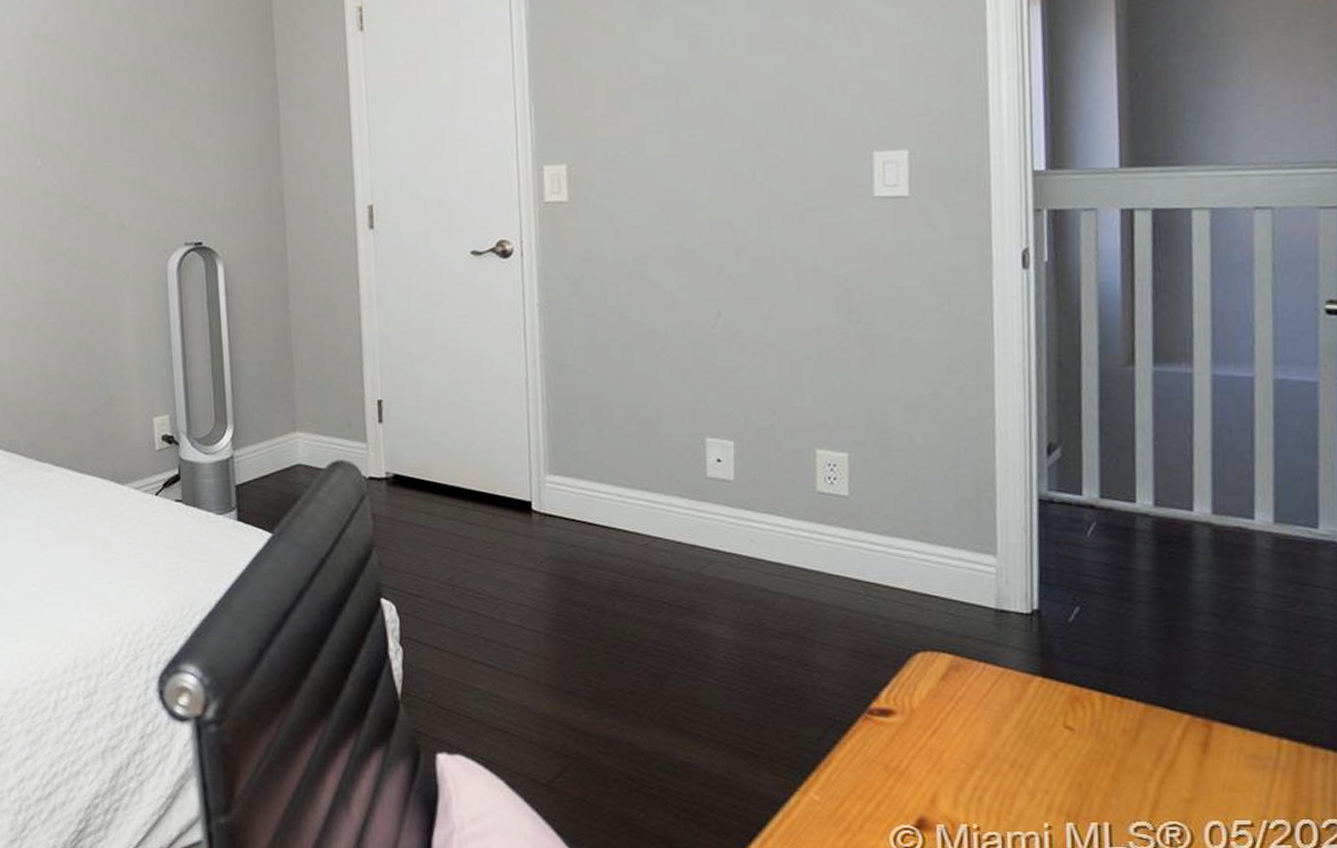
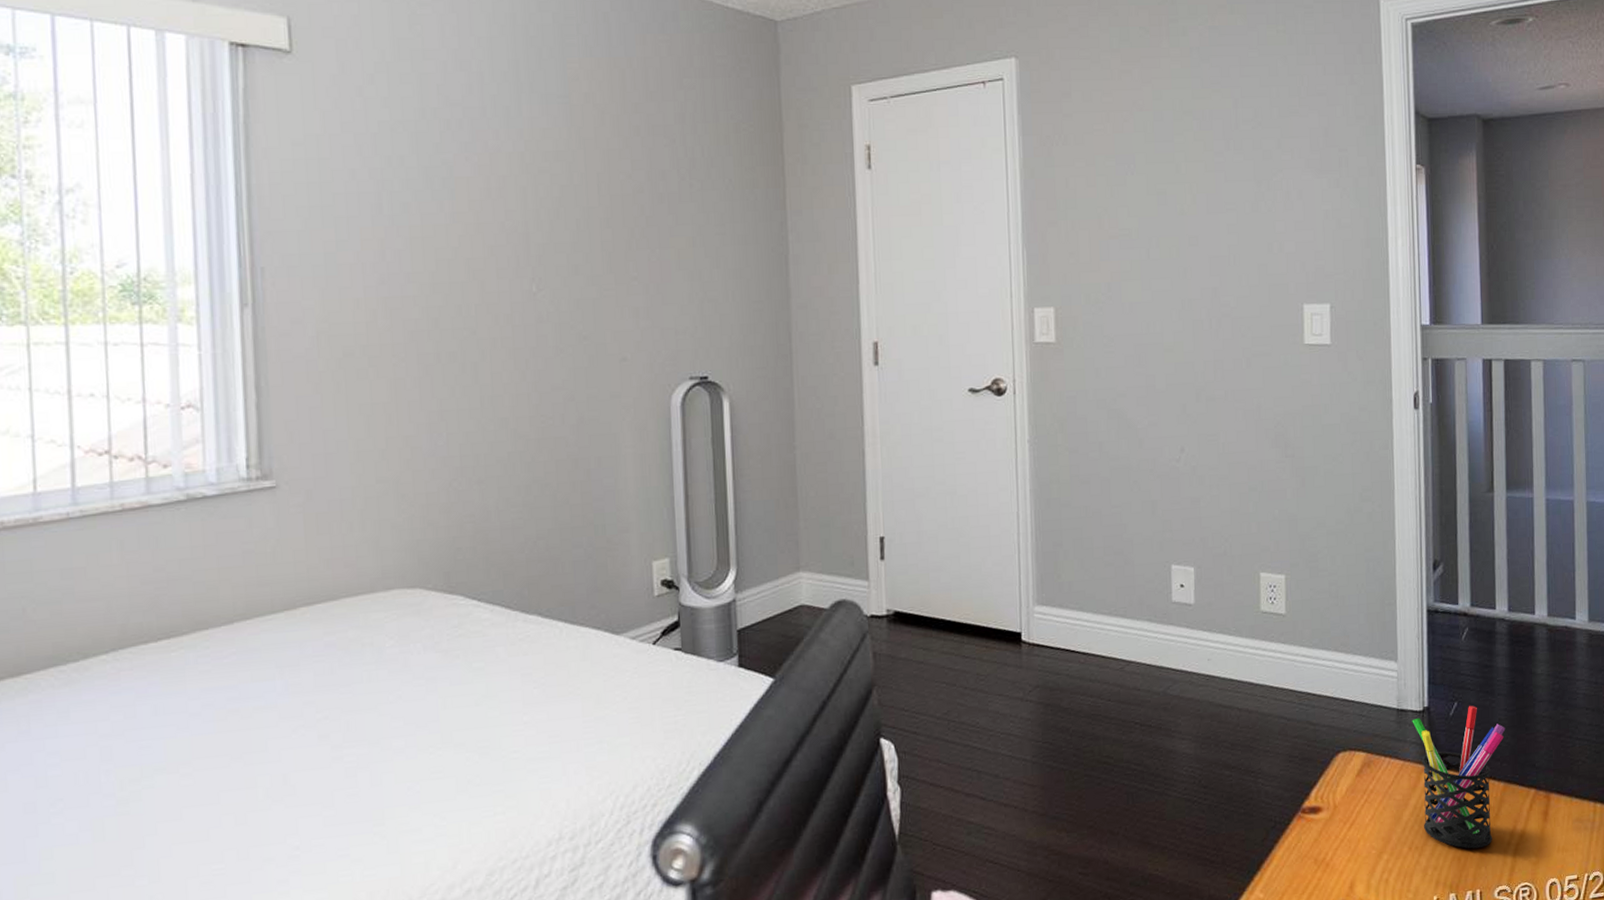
pen holder: none [1016,611,1148,775] -> present [1412,705,1506,849]

